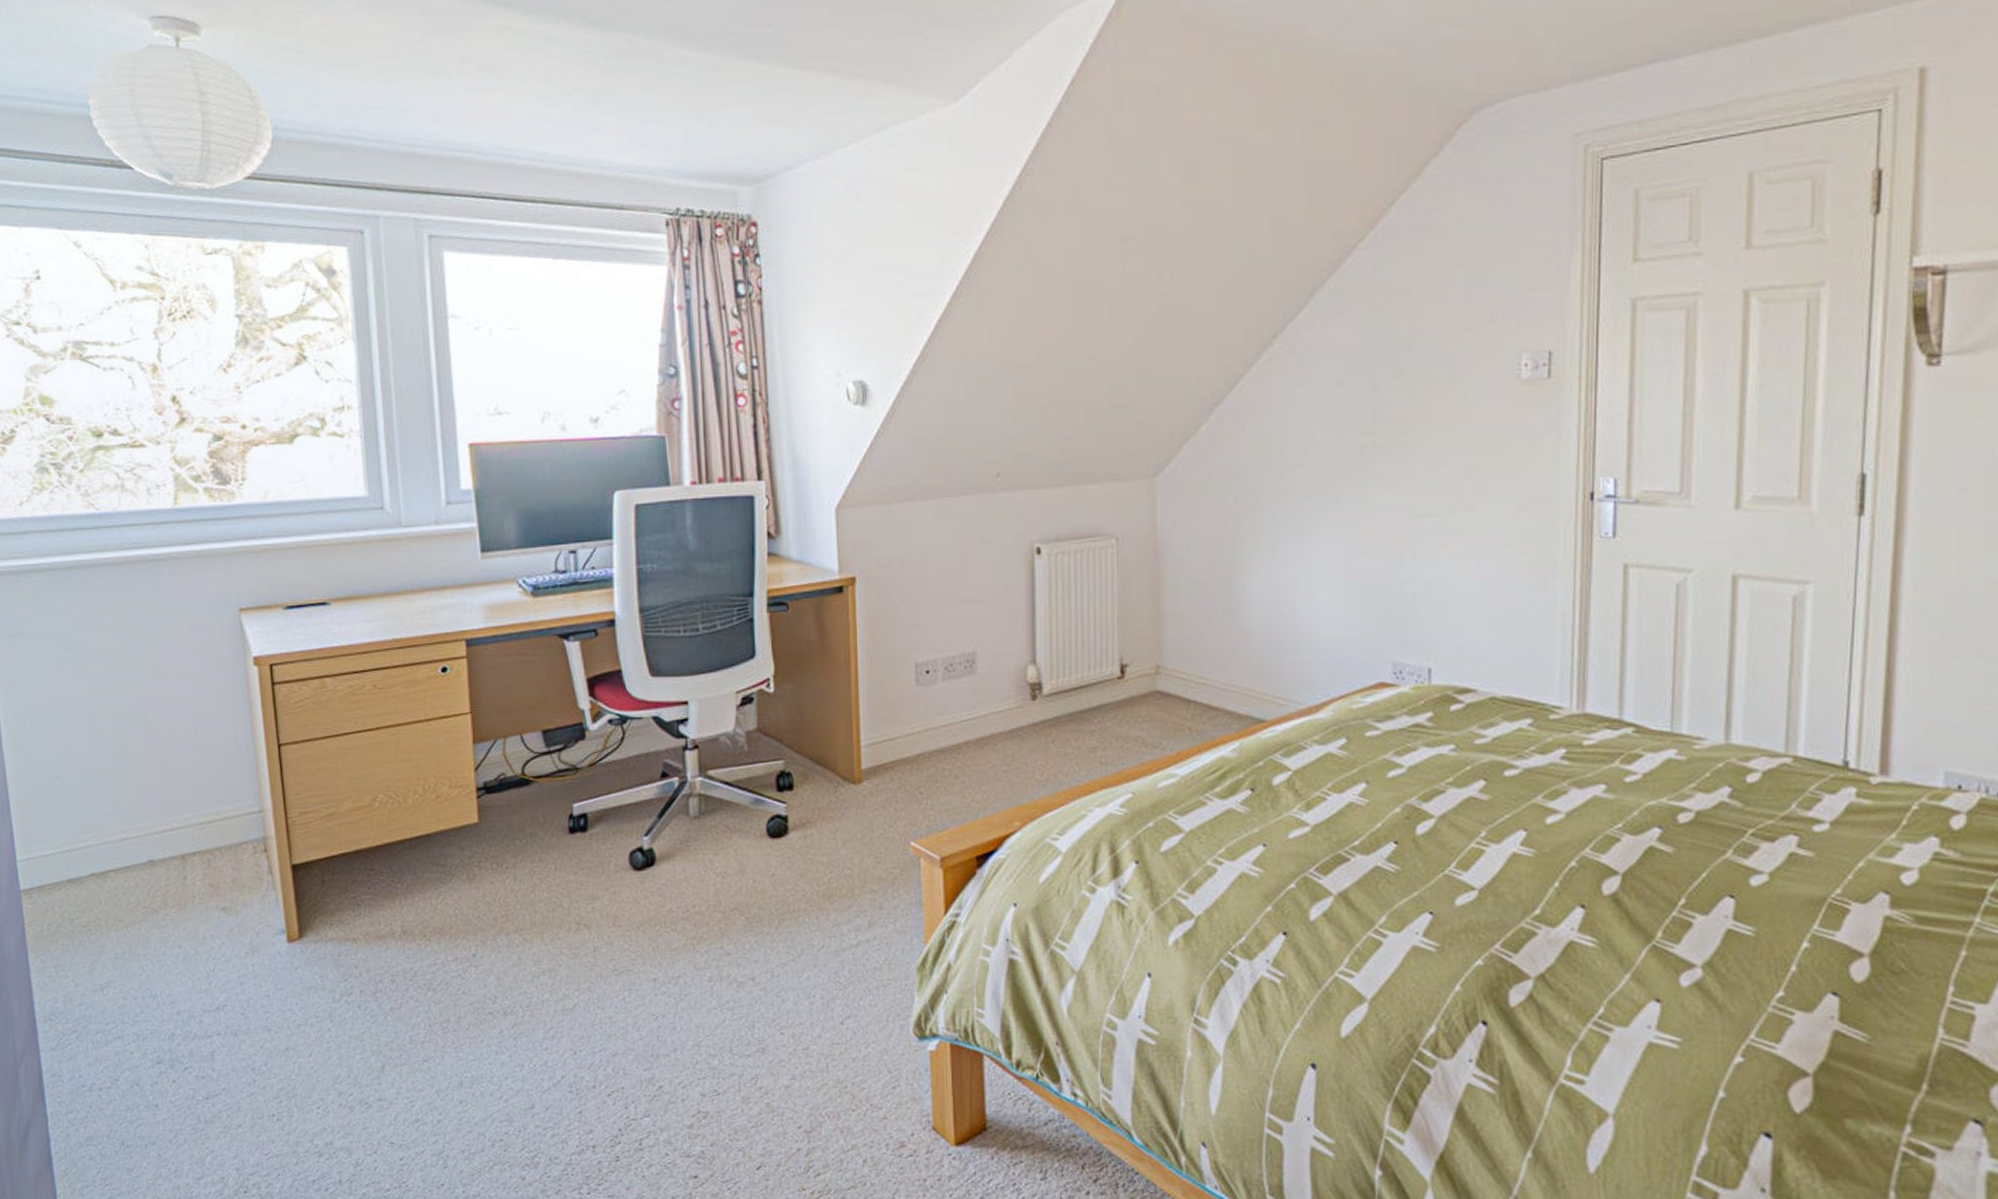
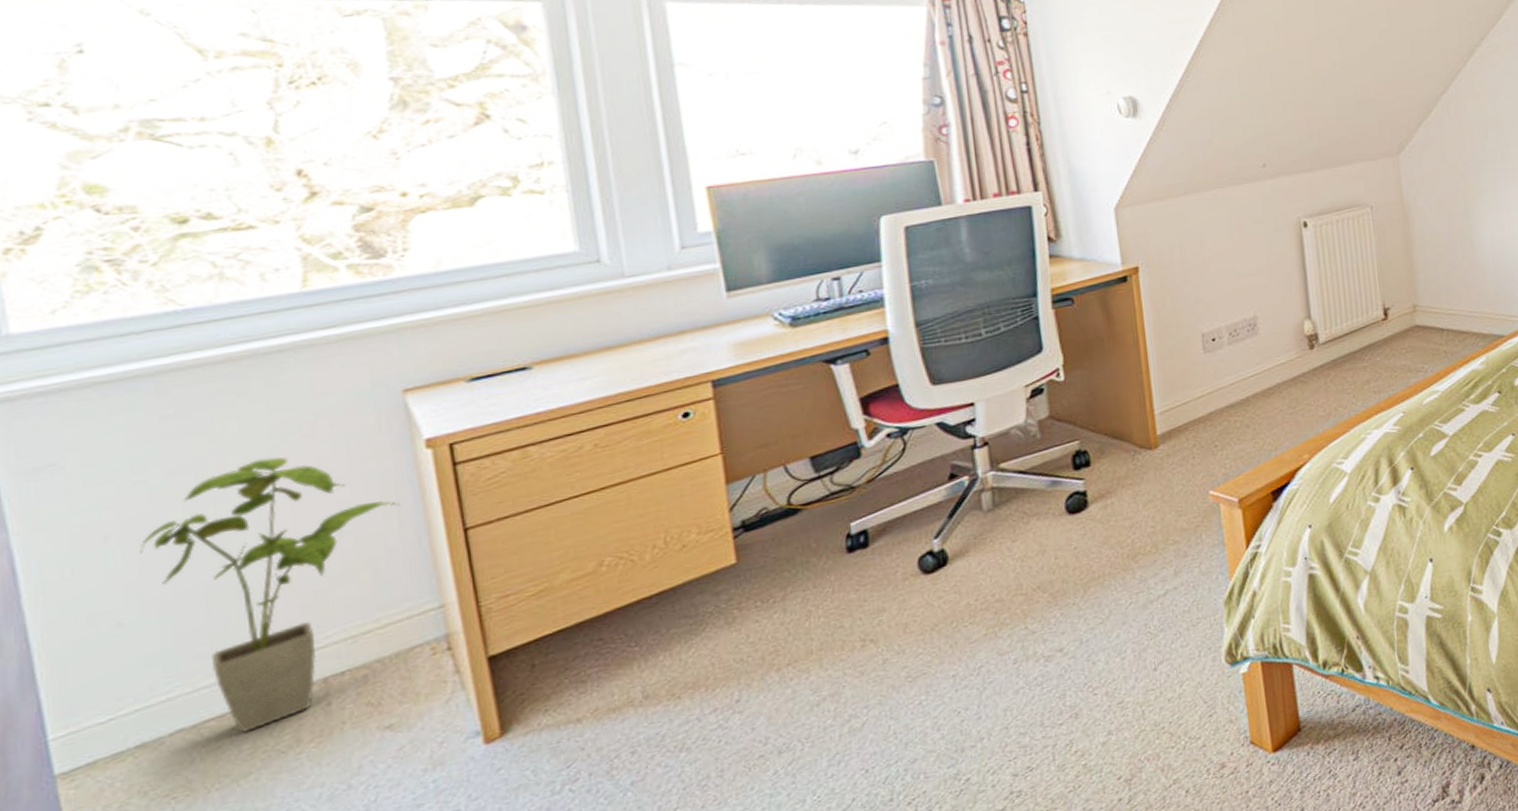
house plant: none [70,654,235,889] -> present [139,457,400,733]

